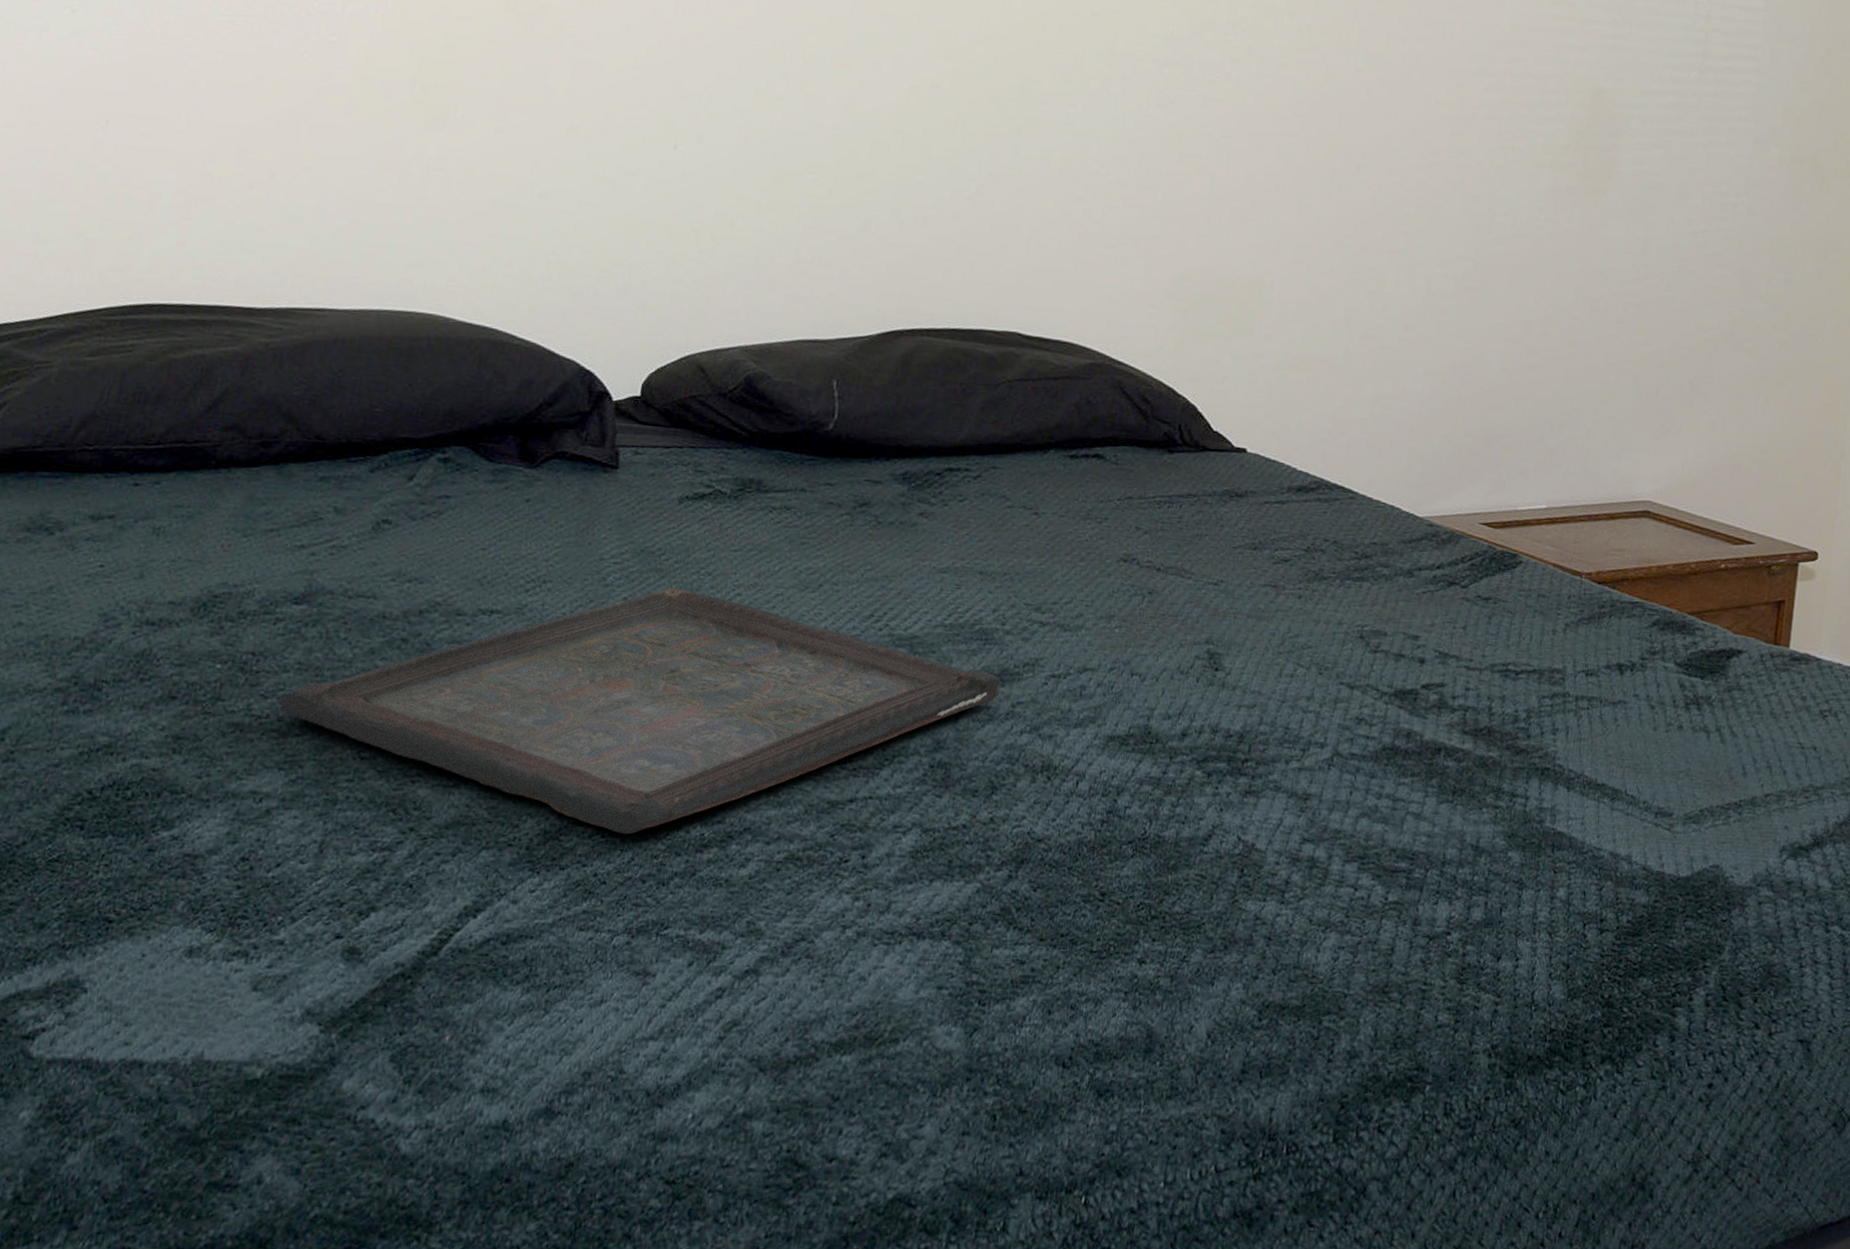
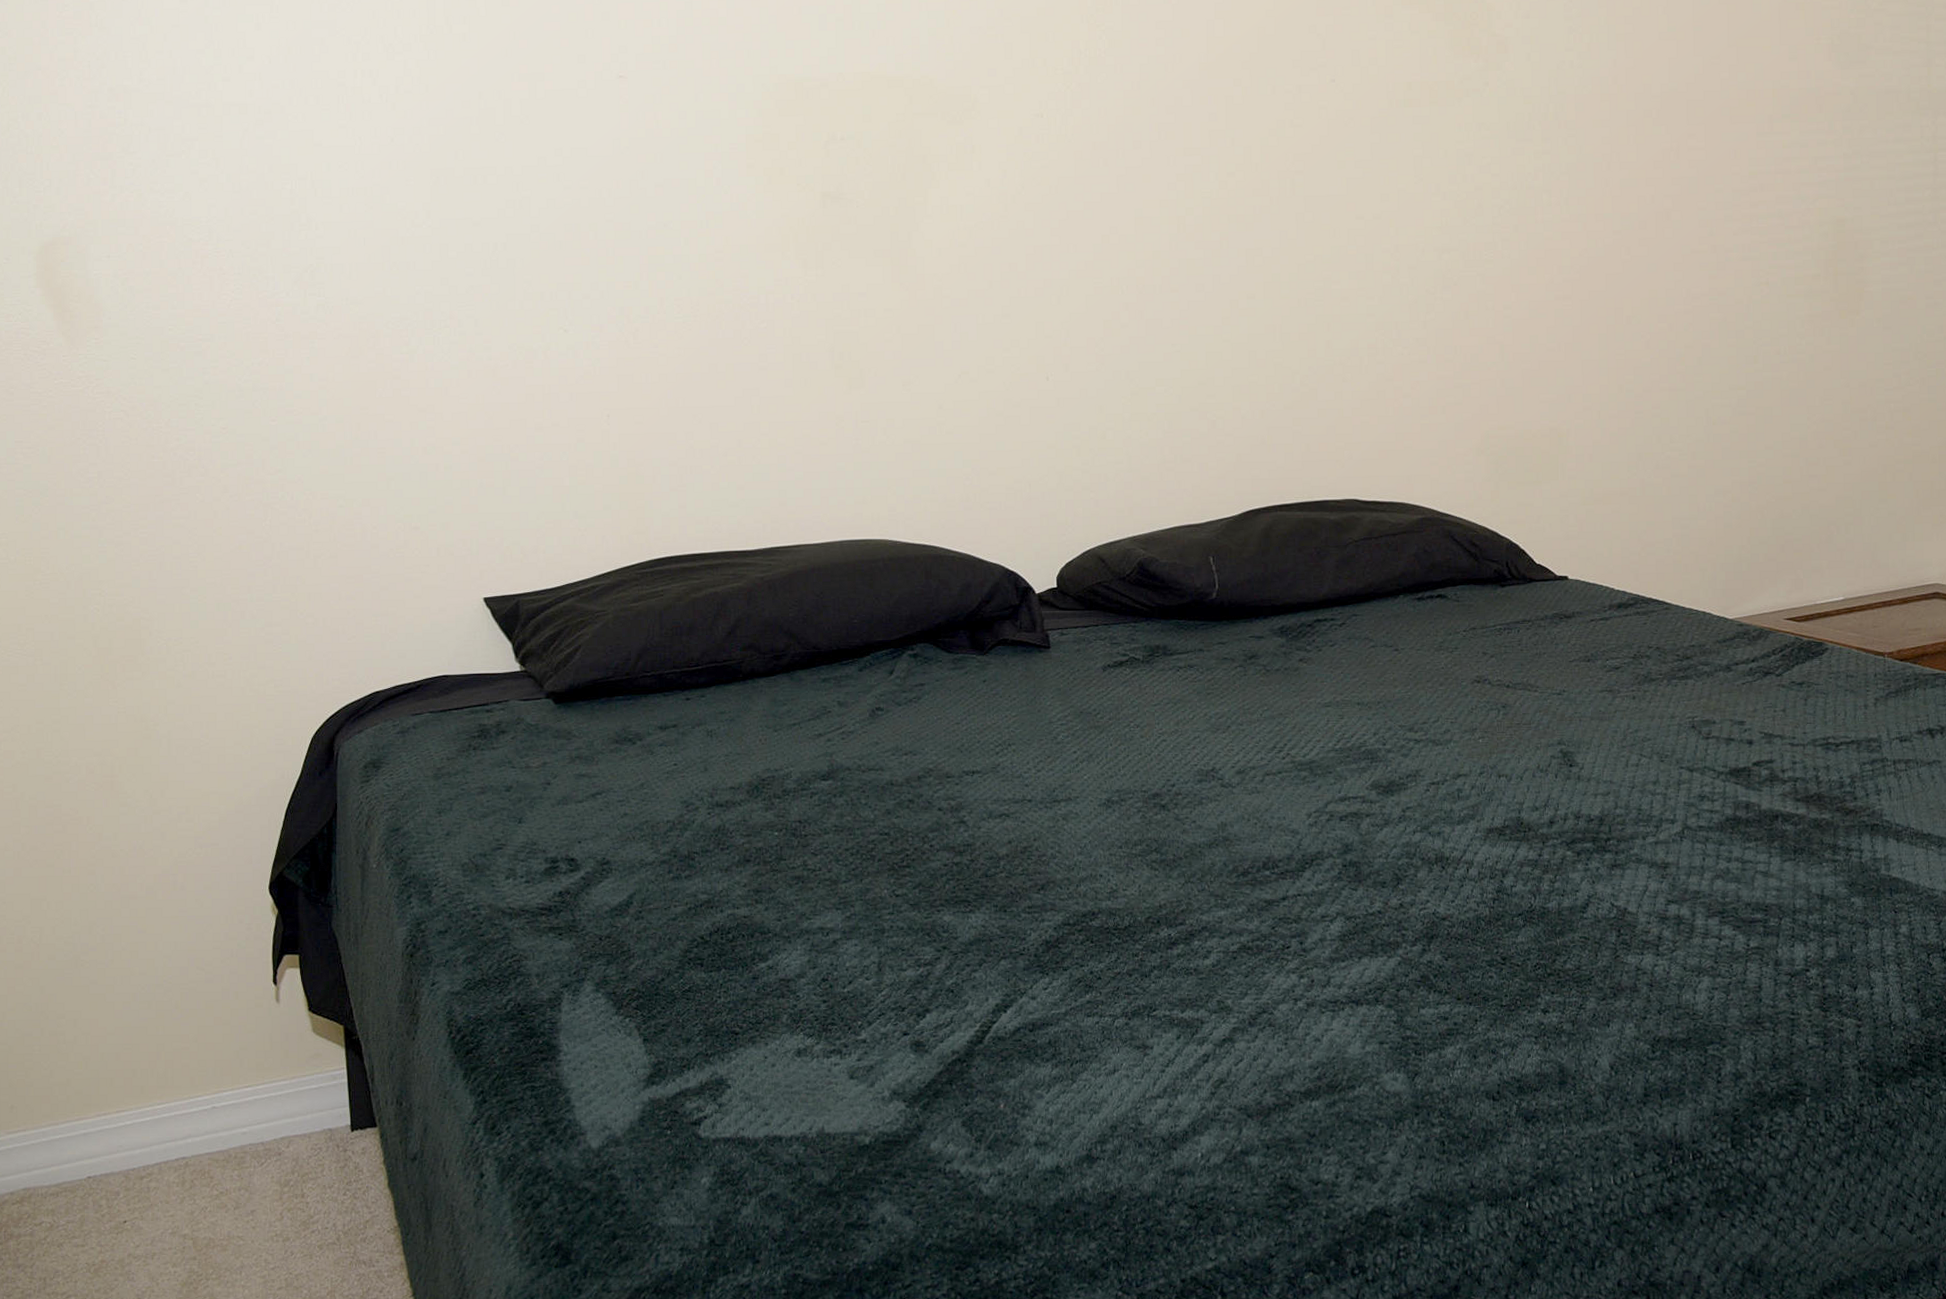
serving tray: present [280,588,1001,835] -> none [827,740,1391,939]

